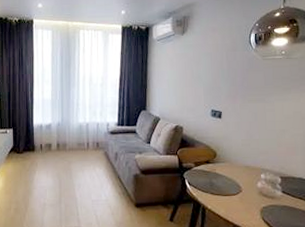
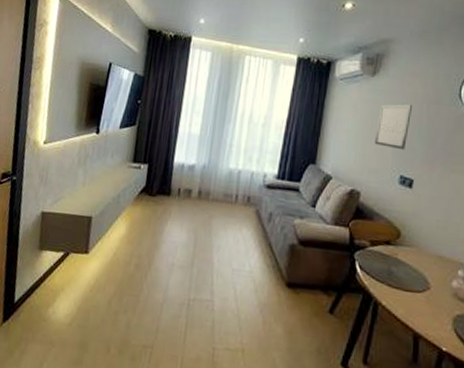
wall art: none [189,53,215,90] -> present [375,104,412,150]

